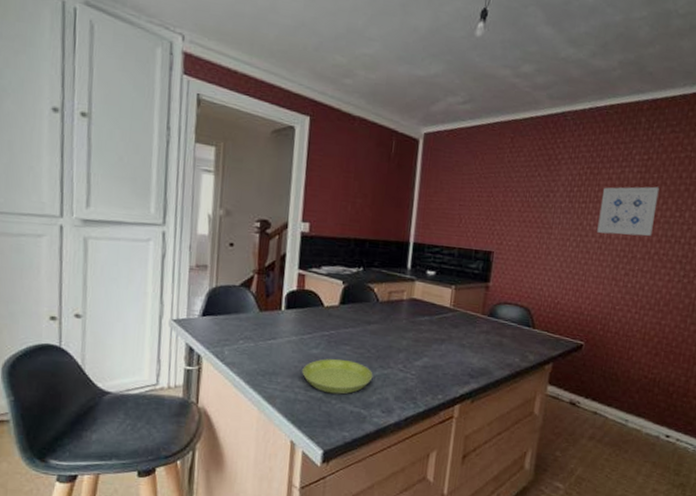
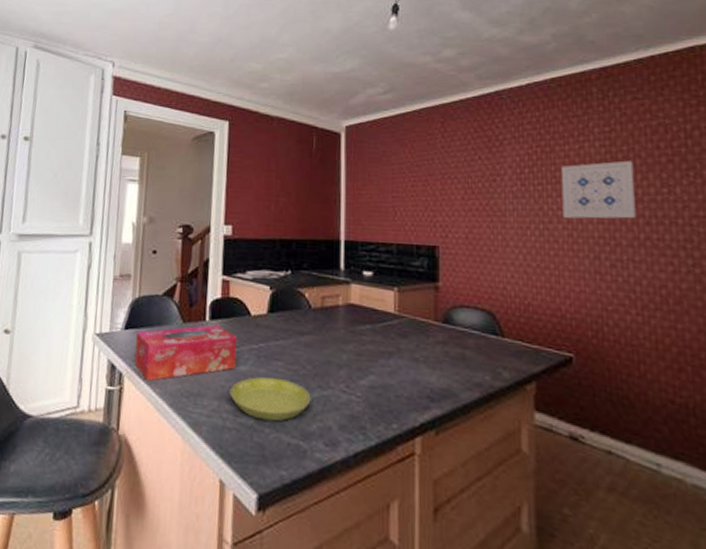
tissue box: none [212,313,311,362] -> present [134,324,238,381]

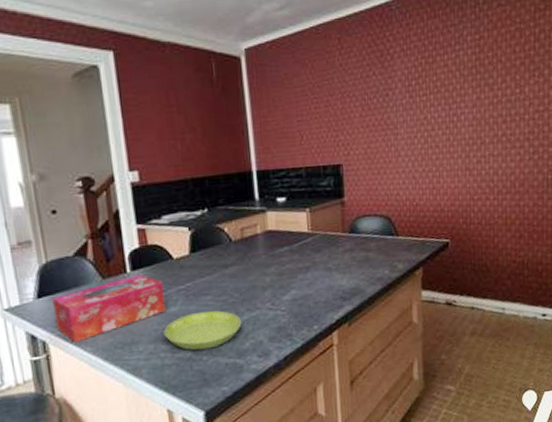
wall art: present [561,160,636,219] -> none [441,66,497,124]

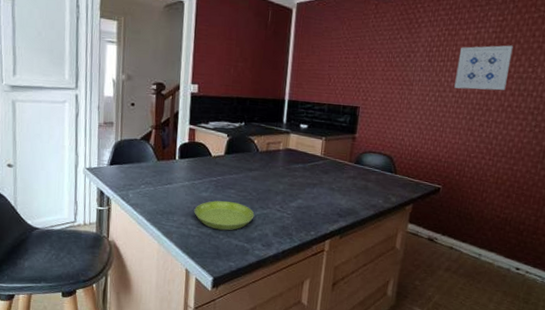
tissue box: present [53,274,166,343] -> none [119,162,201,204]
wall art: none [441,66,497,124] -> present [454,45,514,91]

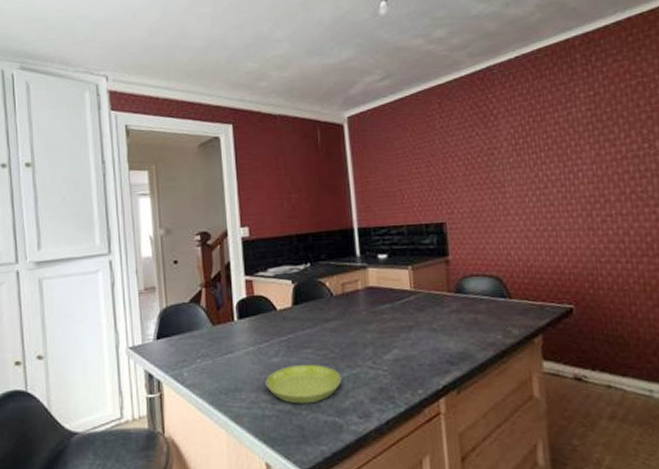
wall art: present [454,45,514,91] -> none [552,121,622,182]

